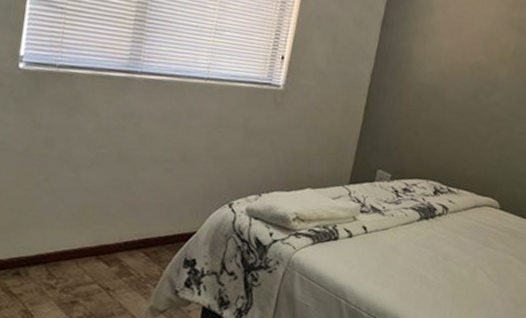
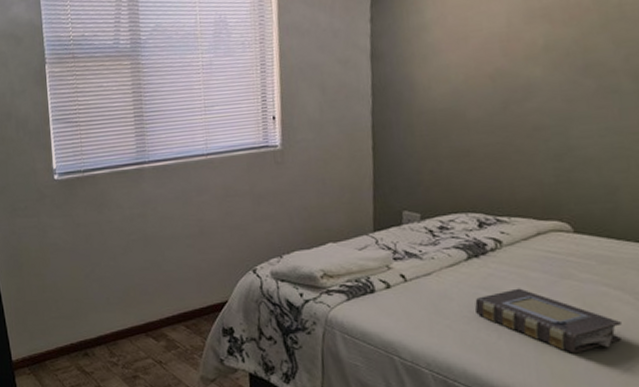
book: none [416,249,515,308] -> present [475,288,622,354]

